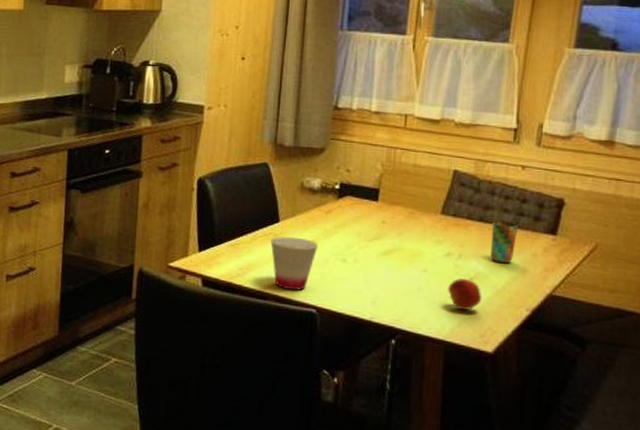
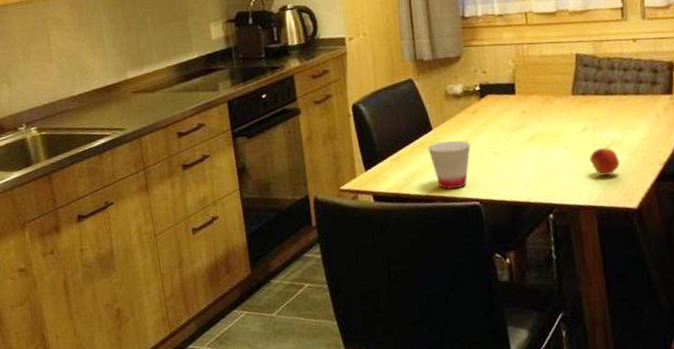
cup: present [490,220,518,264] -> none [617,90,640,128]

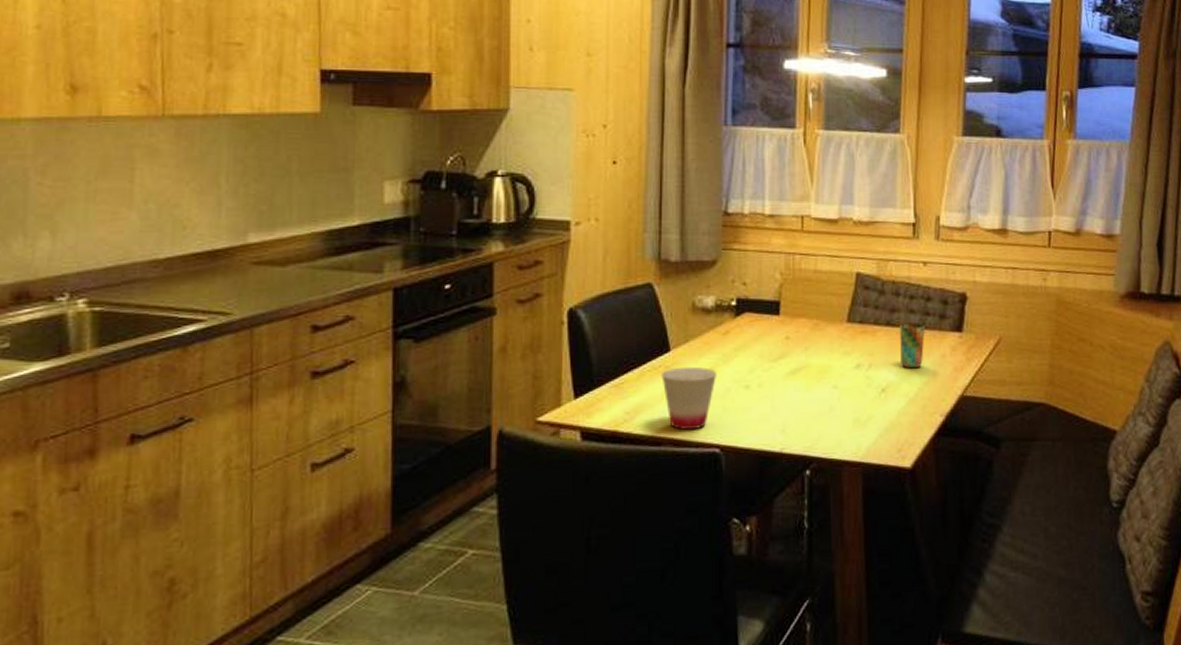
fruit: present [589,148,621,176] -> none [861,390,896,425]
cup: none [617,90,640,128] -> present [900,322,925,369]

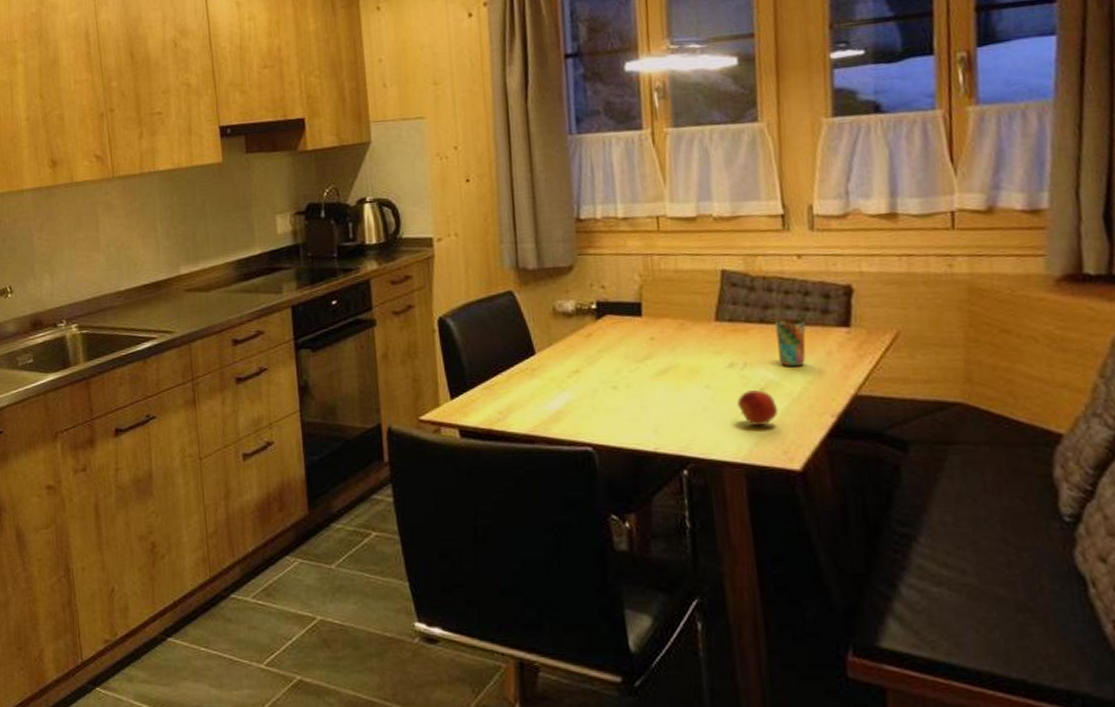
cup: present [661,366,716,430] -> none [529,368,583,429]
fruit: none [861,390,896,425] -> present [737,390,779,426]

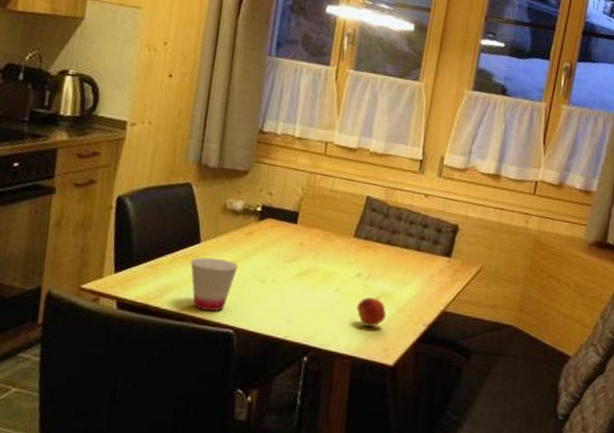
cup: none [529,368,583,429] -> present [190,257,238,311]
cup: present [775,318,806,367] -> none [395,243,420,284]

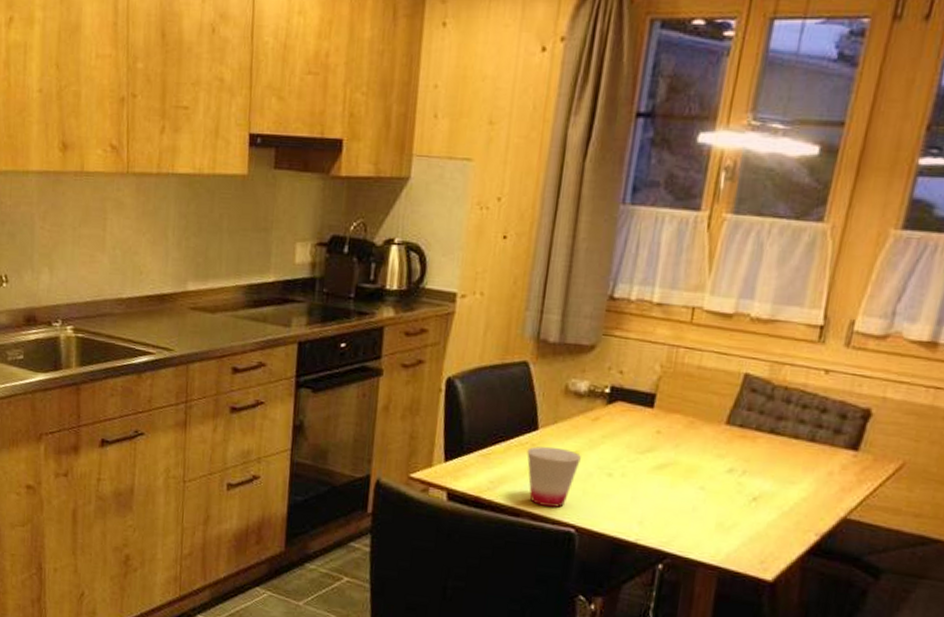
fruit: present [357,297,387,327] -> none [727,498,766,533]

